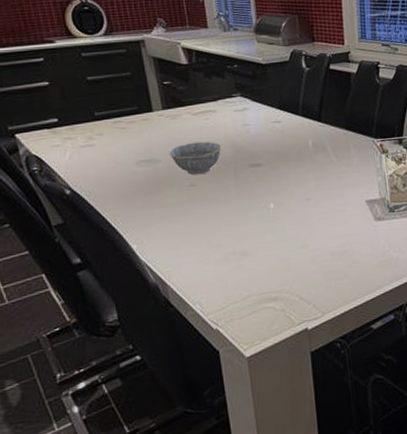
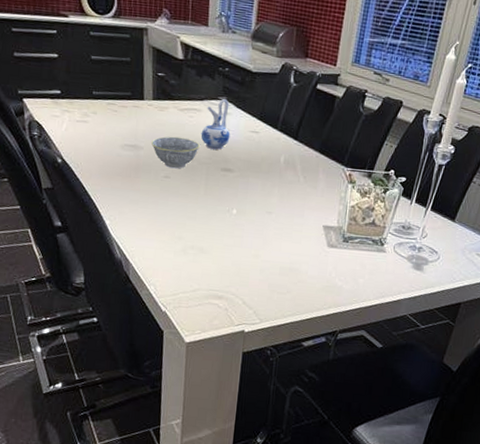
ceramic pitcher: none [220,95,252,148] -> present [200,99,230,150]

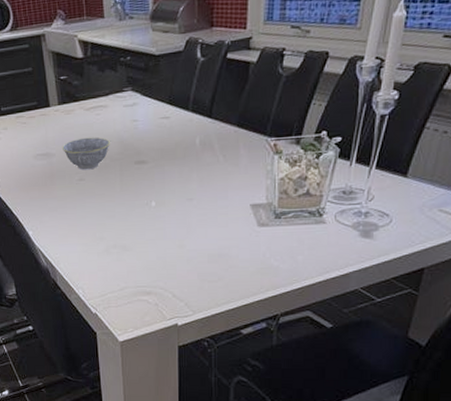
ceramic pitcher: present [200,99,230,150] -> none [110,90,140,144]

